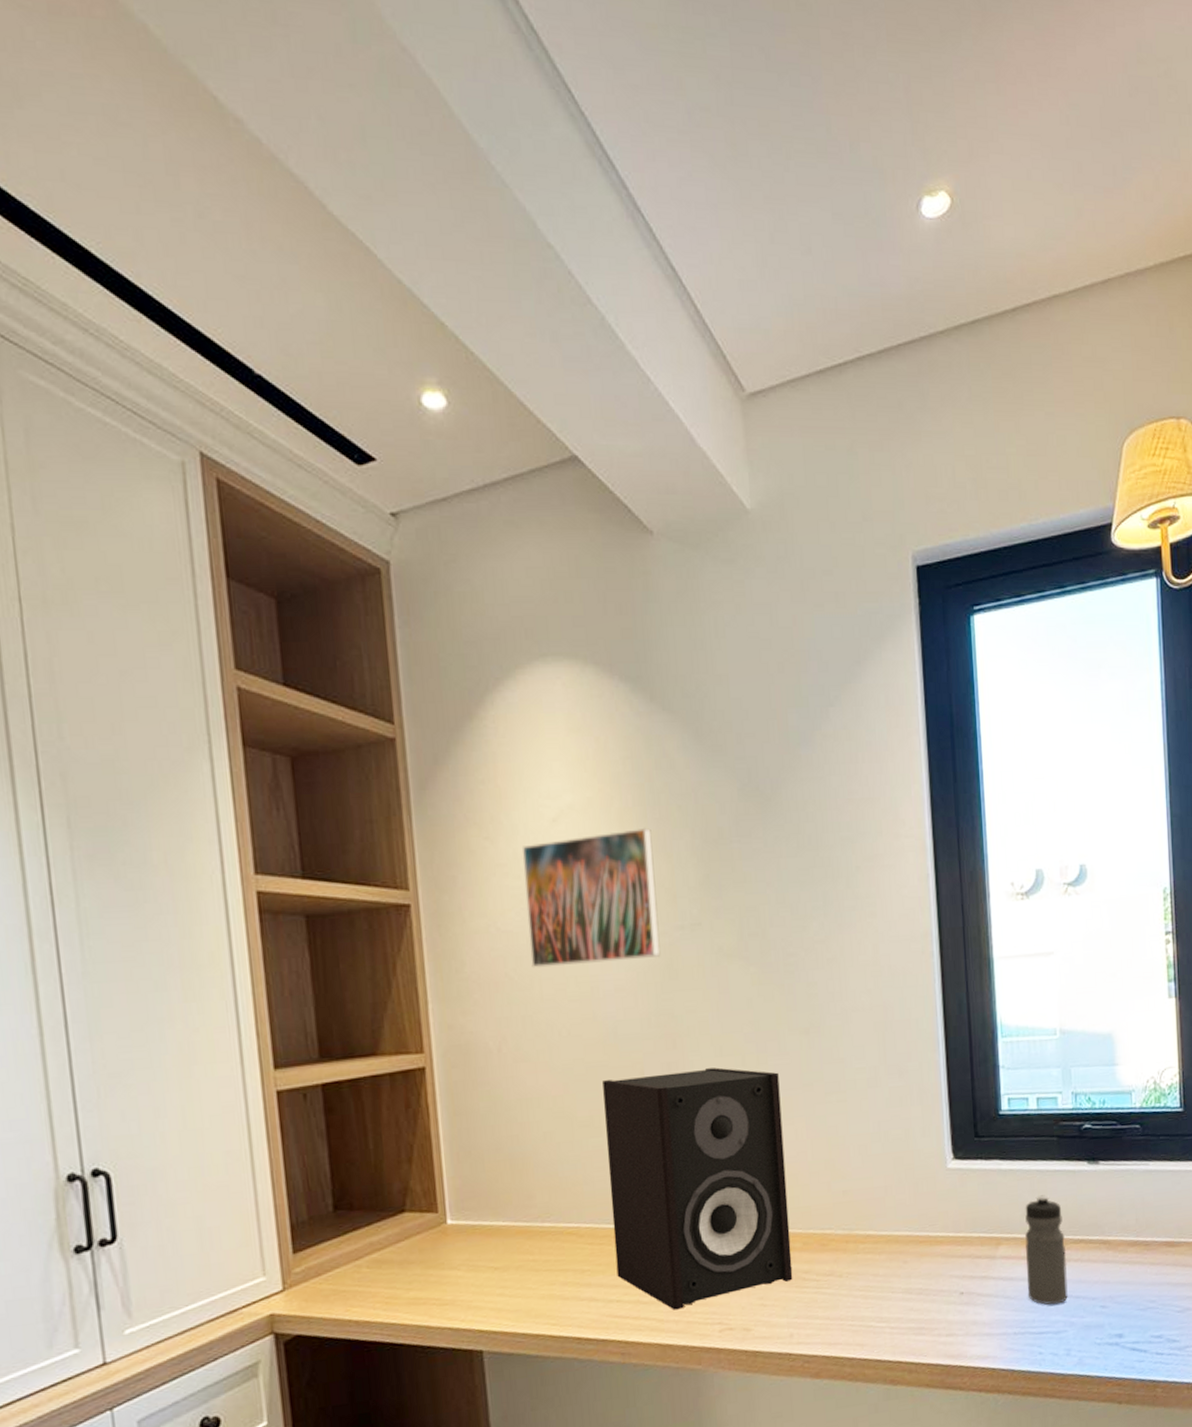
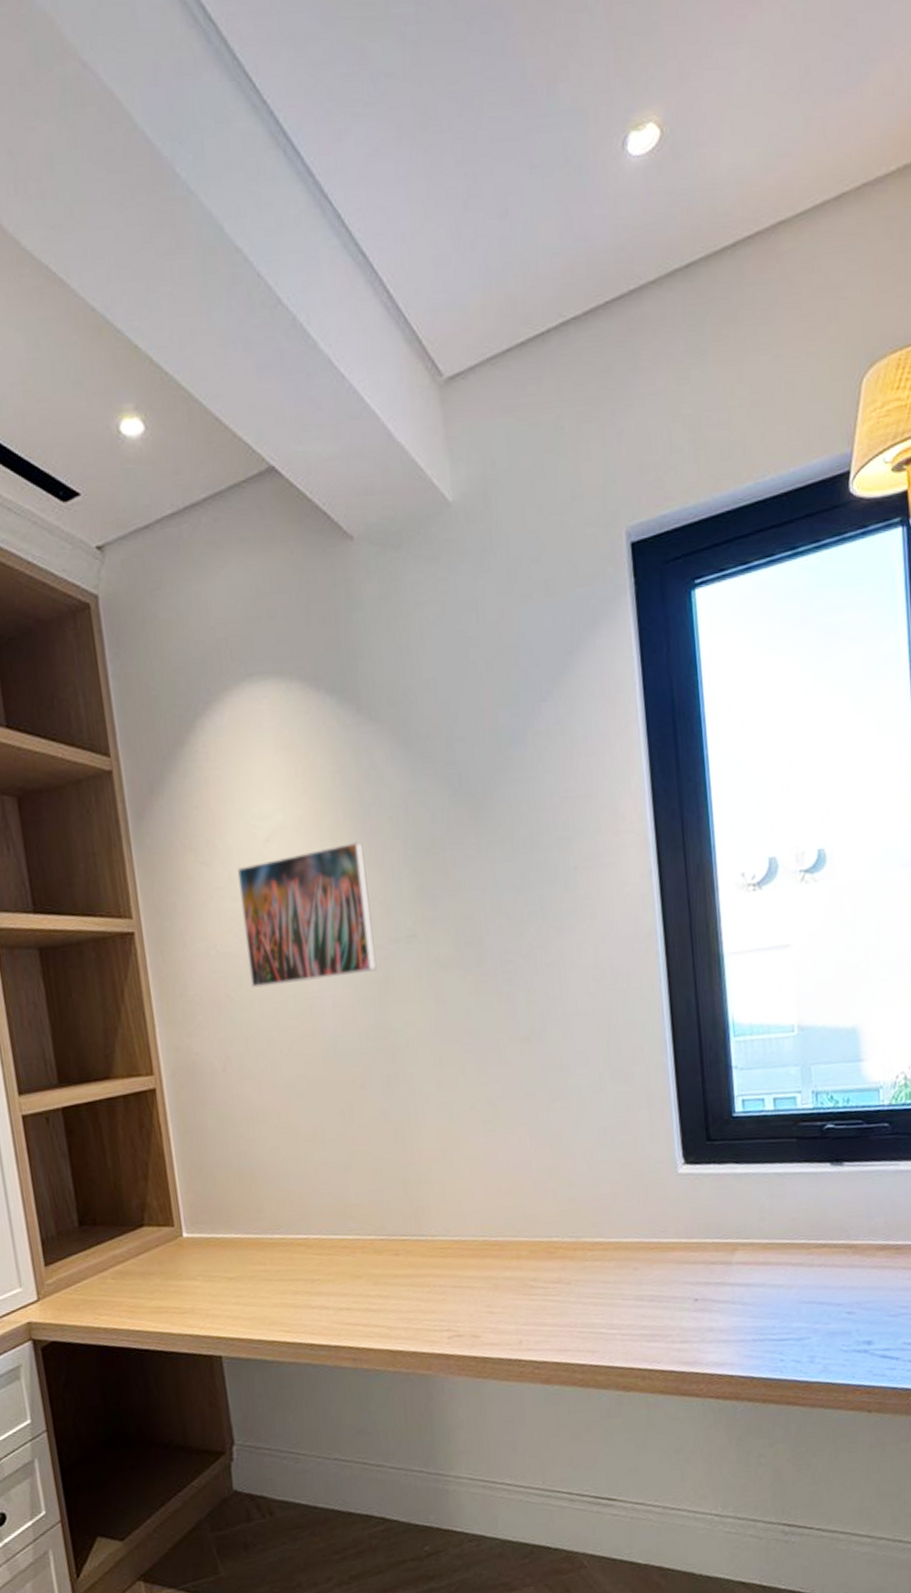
speaker: present [602,1067,793,1310] -> none [324,1078,521,1318]
water bottle: present [1025,1195,1068,1305] -> none [762,1198,811,1312]

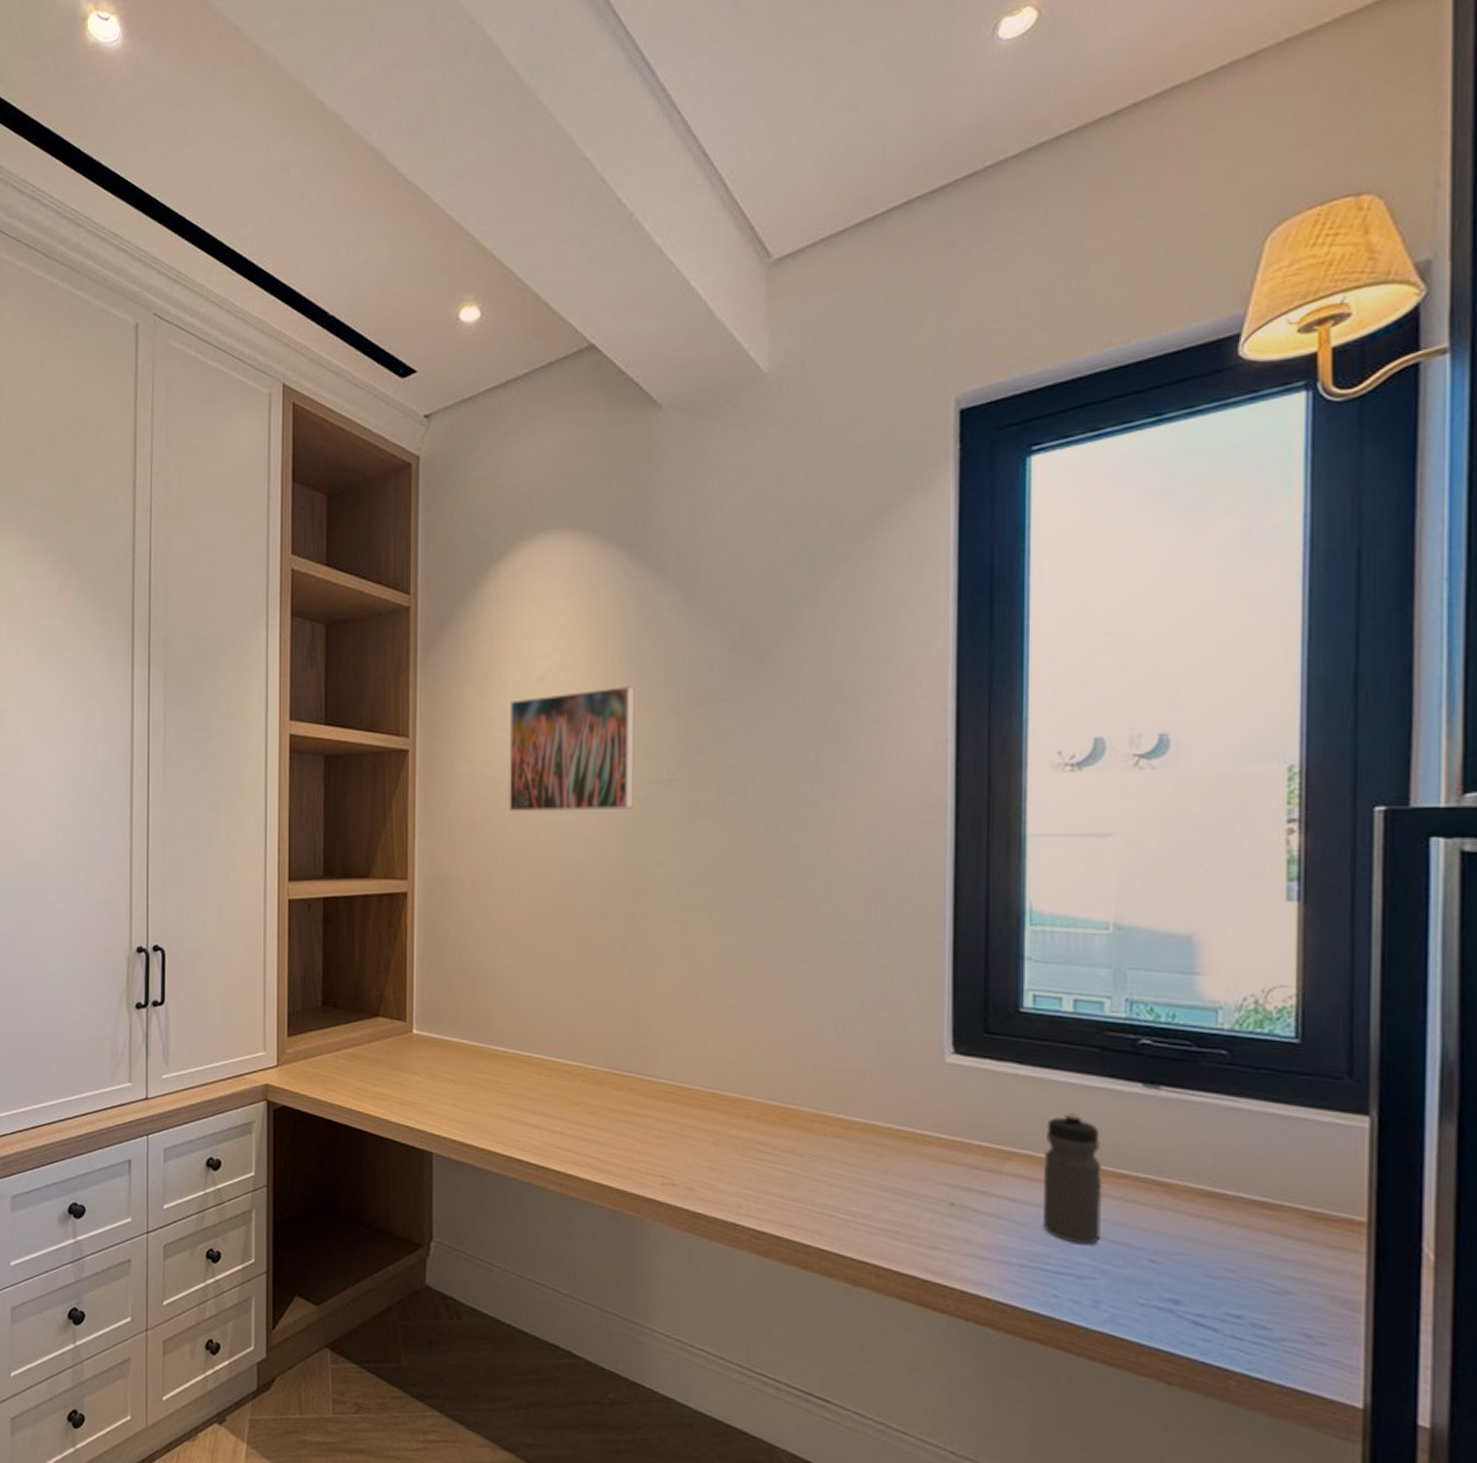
water bottle: none [762,1198,811,1312] -> present [1042,1112,1103,1245]

